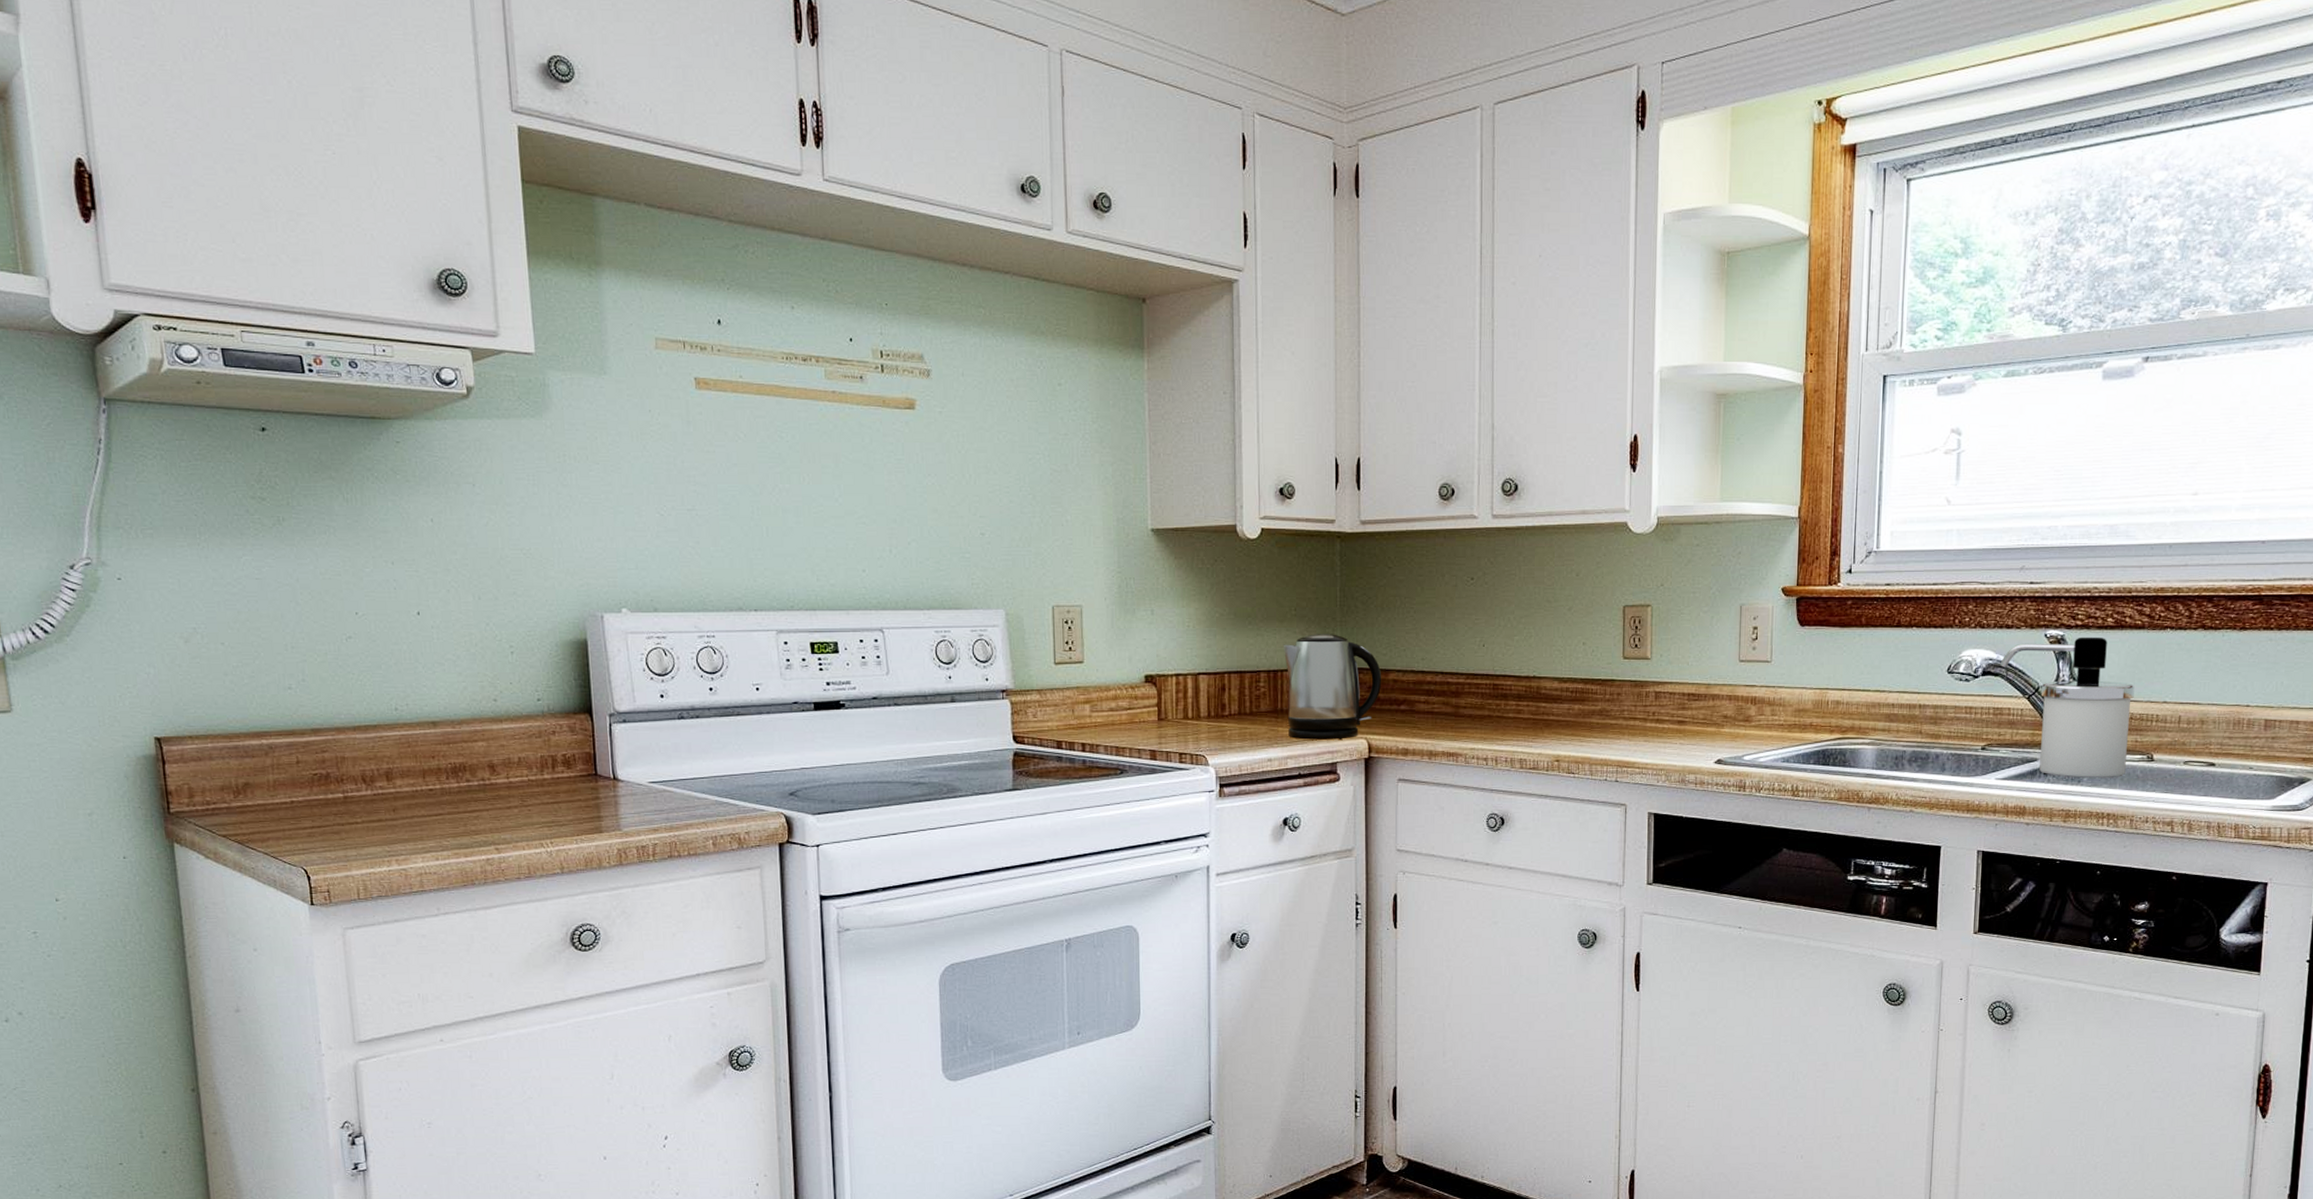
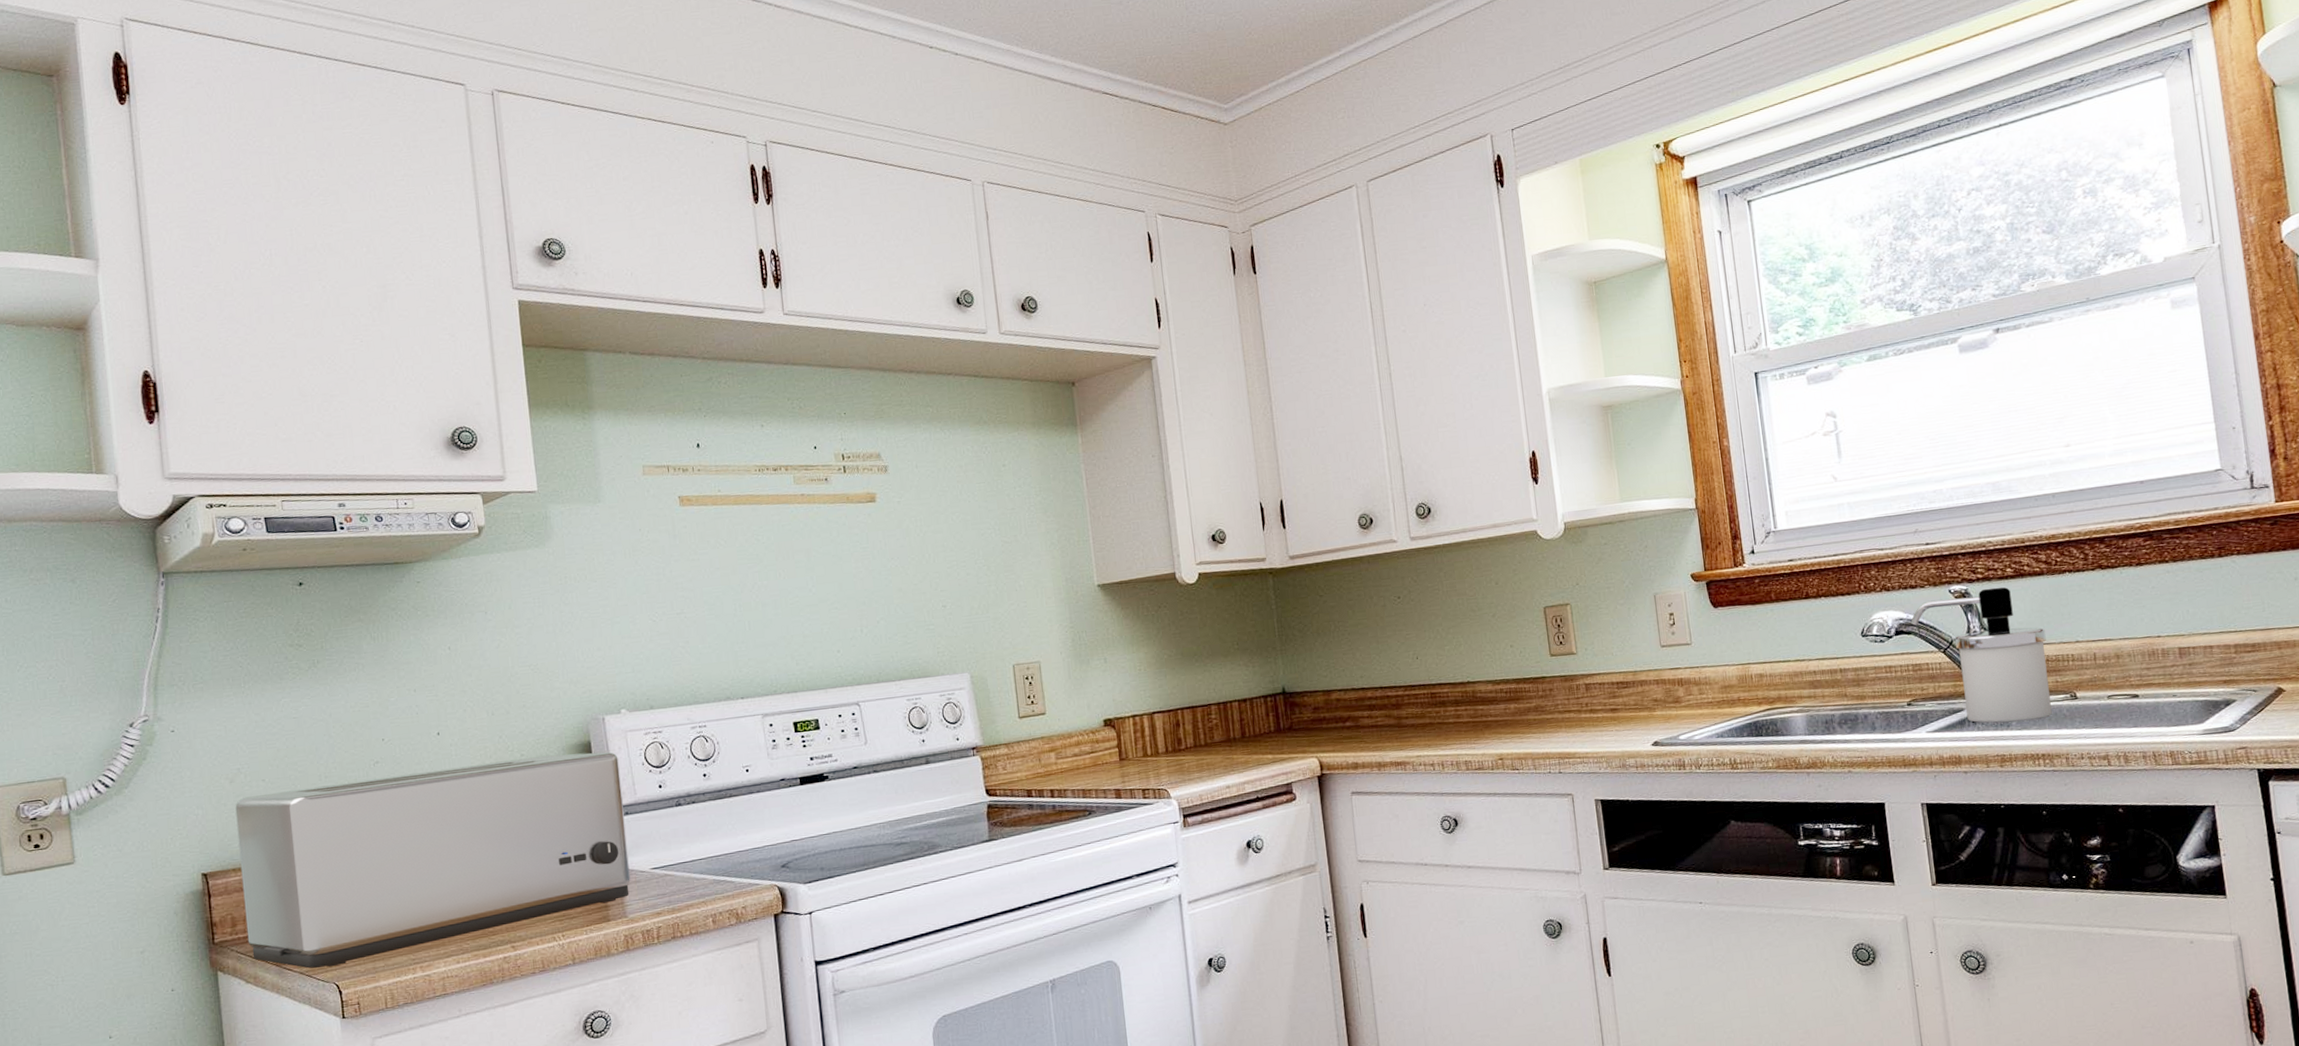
toaster: none [191,649,626,851] -> present [235,752,631,969]
kettle: present [1283,634,1382,741] -> none [1229,662,1326,765]

